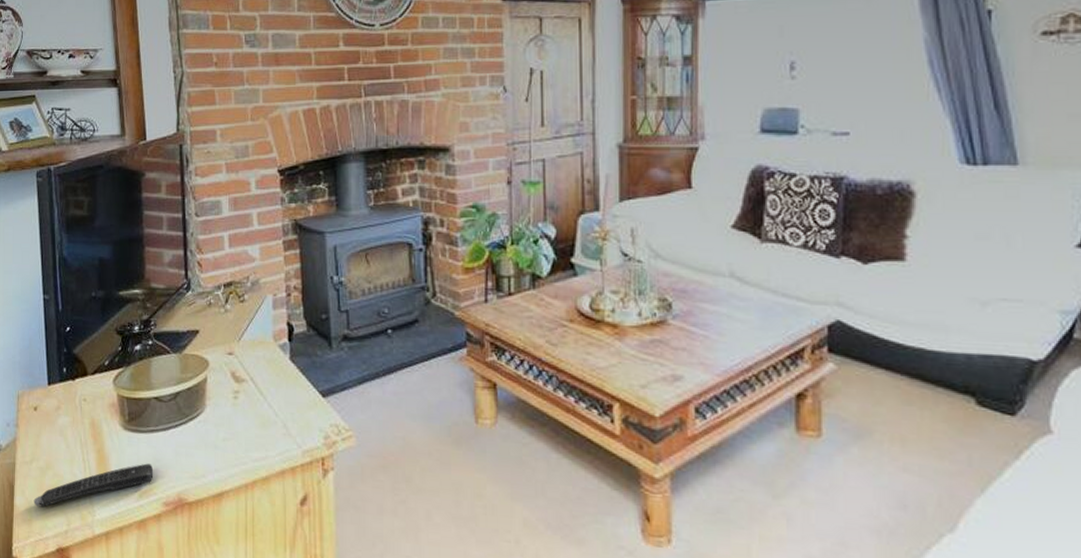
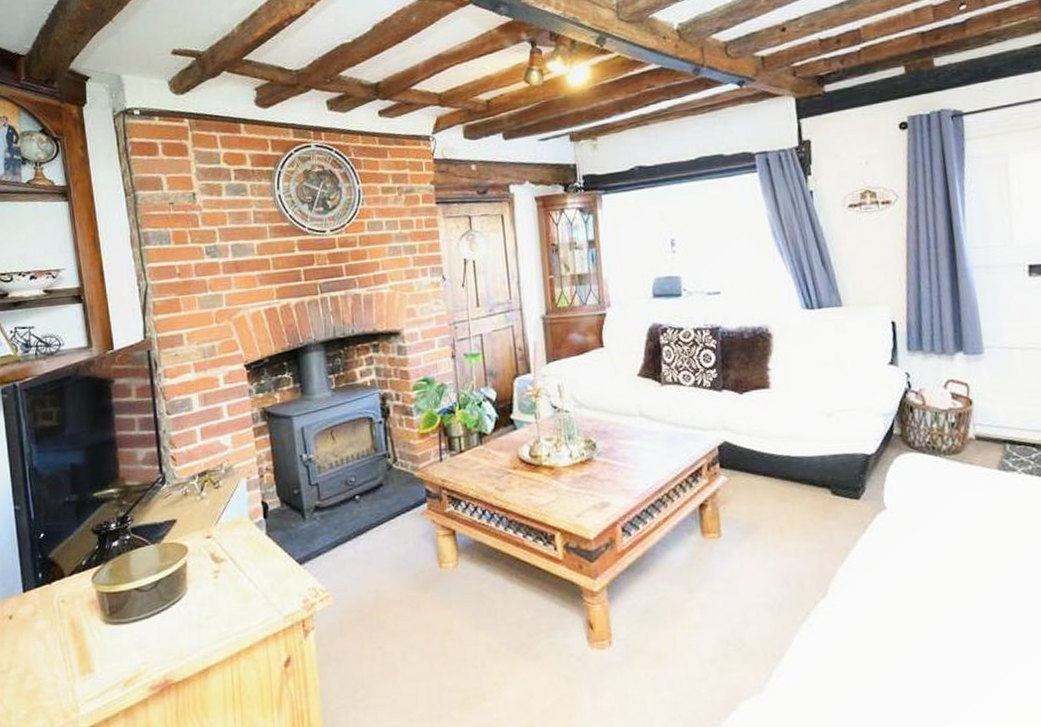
remote control: present [33,463,154,508] -> none [13,652,138,714]

